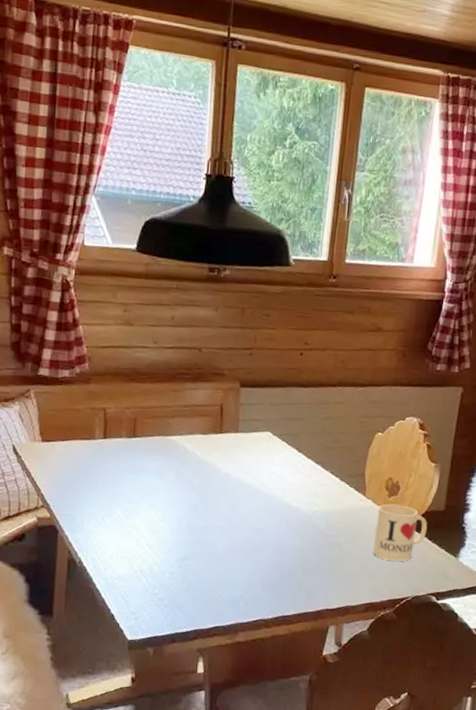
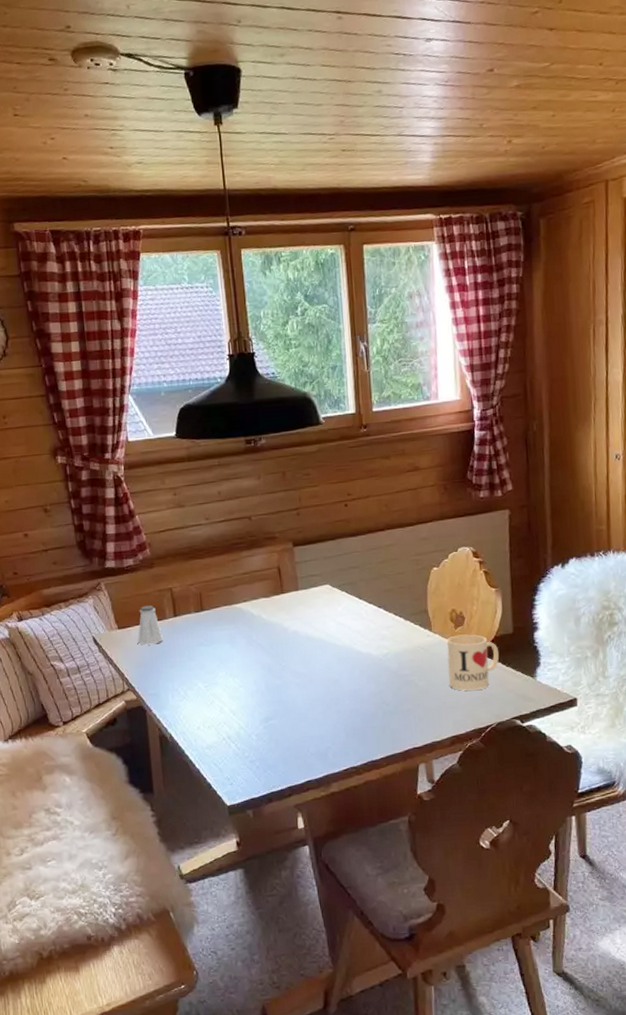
saltshaker: none [60,422,88,464] -> present [137,605,163,645]

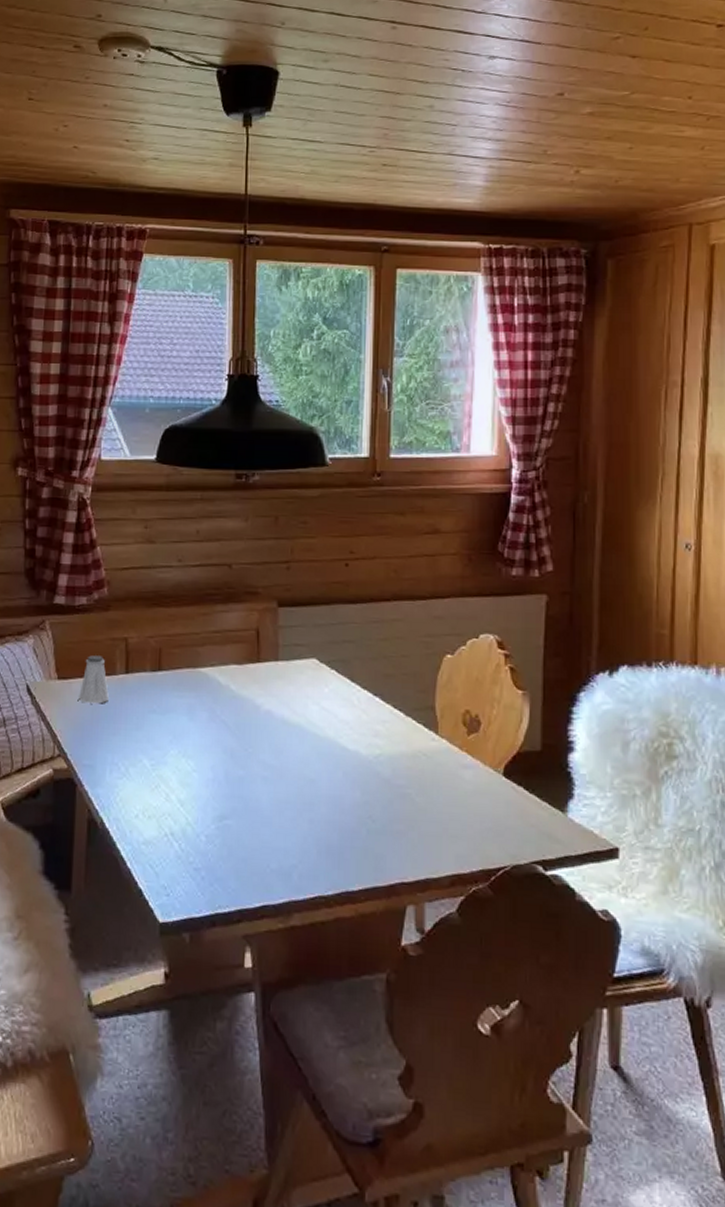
mug: present [446,634,500,691] -> none [453,743,522,819]

